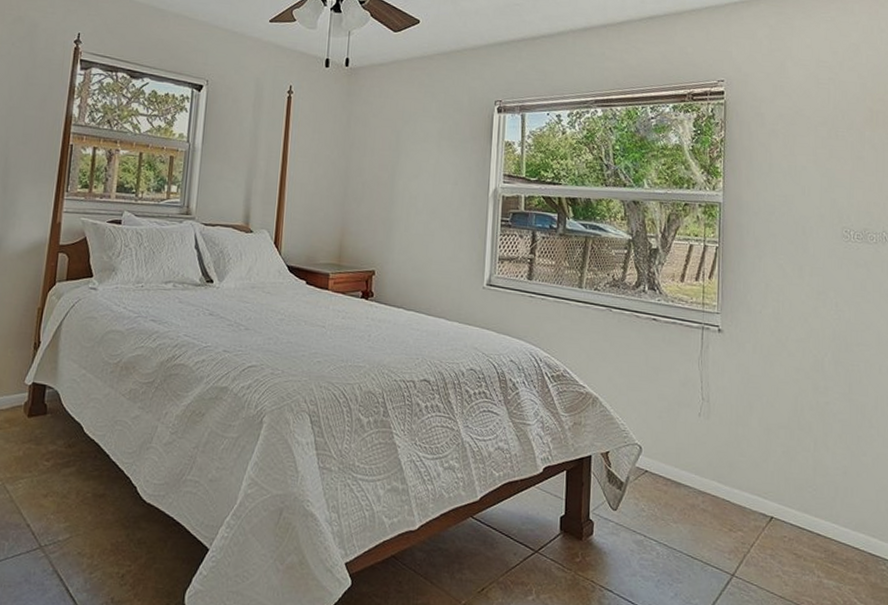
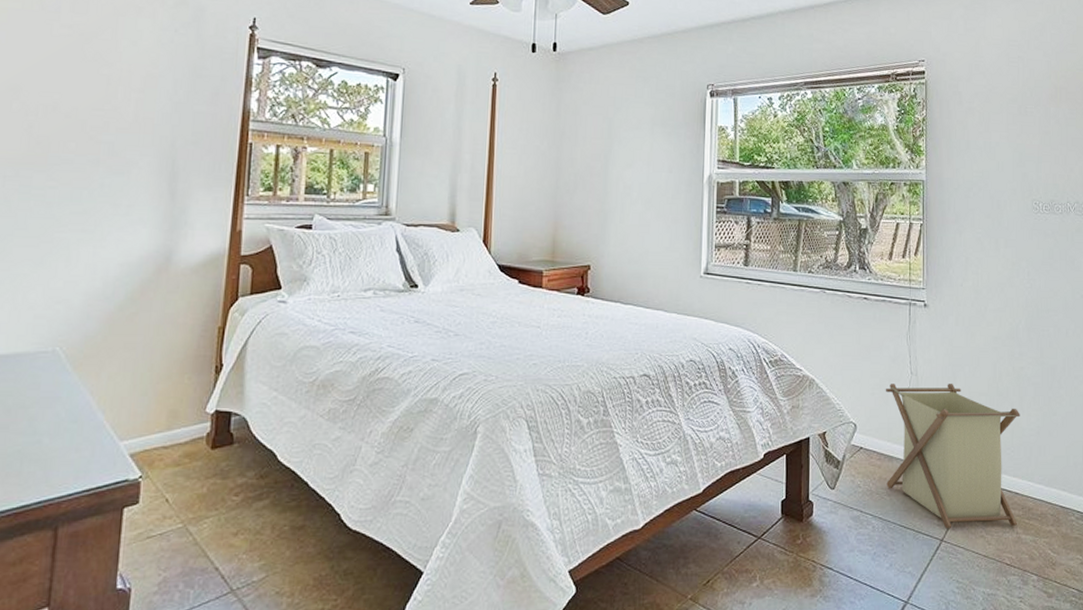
laundry basket: none [673,408,824,569] -> present [885,384,1020,529]

